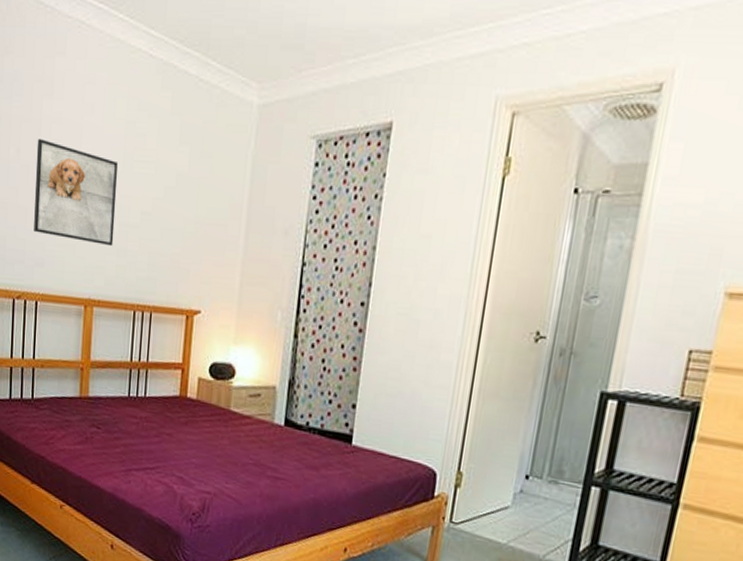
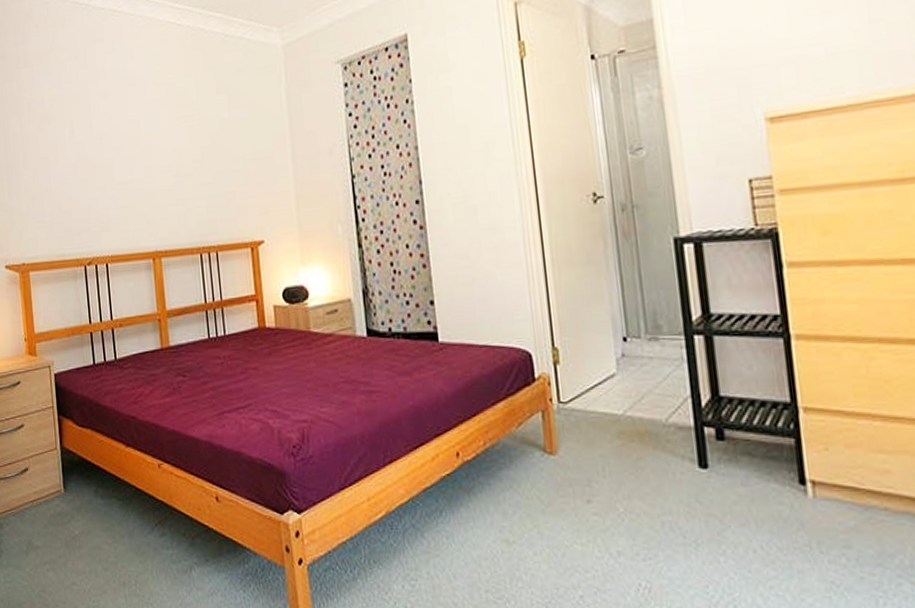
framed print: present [34,139,119,247] -> none [88,116,171,200]

